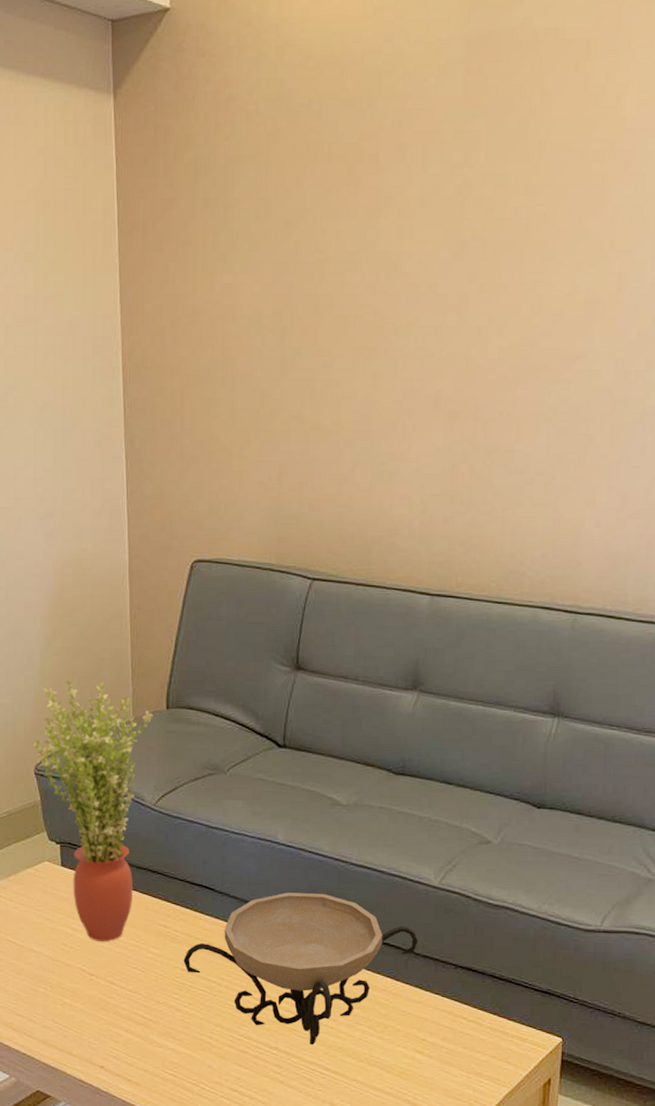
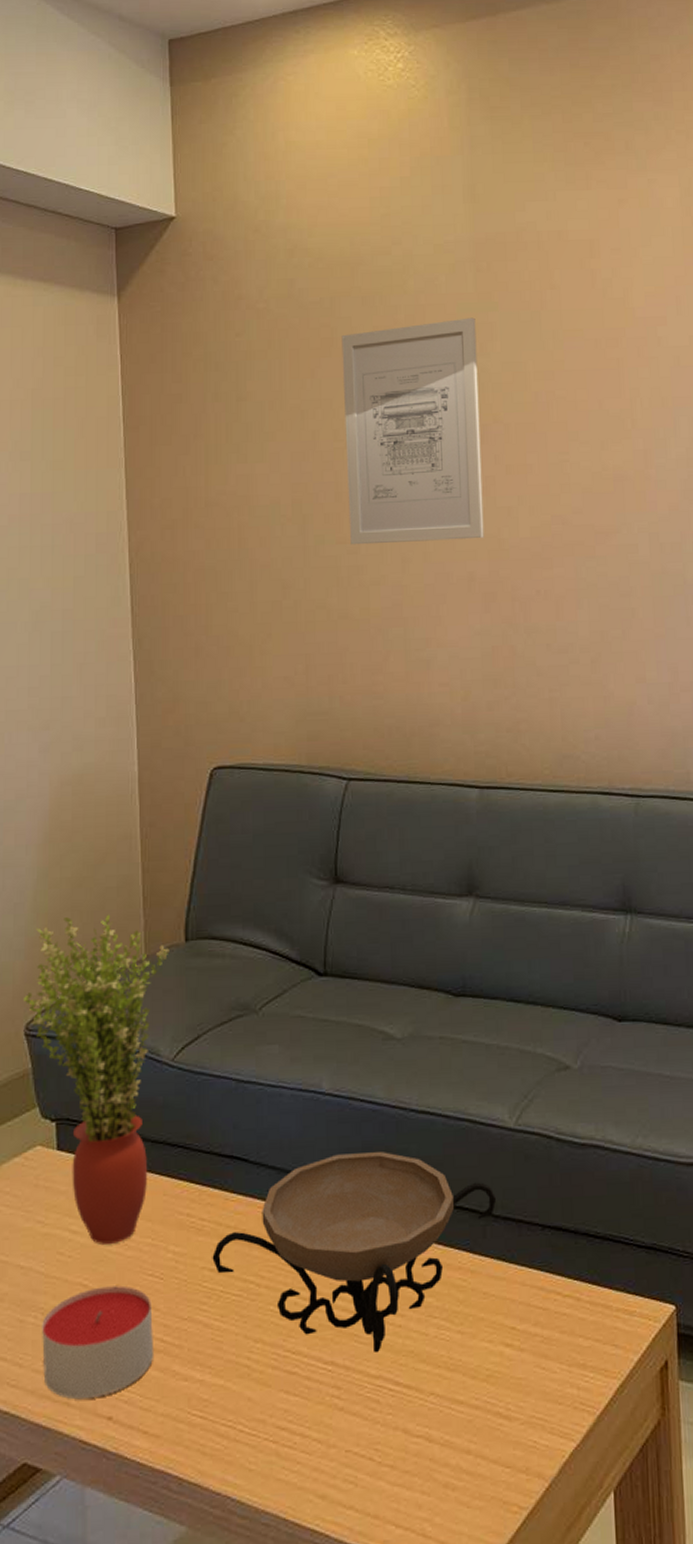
candle: none [50,972,136,1052] -> present [42,1285,153,1400]
wall art: none [325,124,462,359] -> present [341,317,484,545]

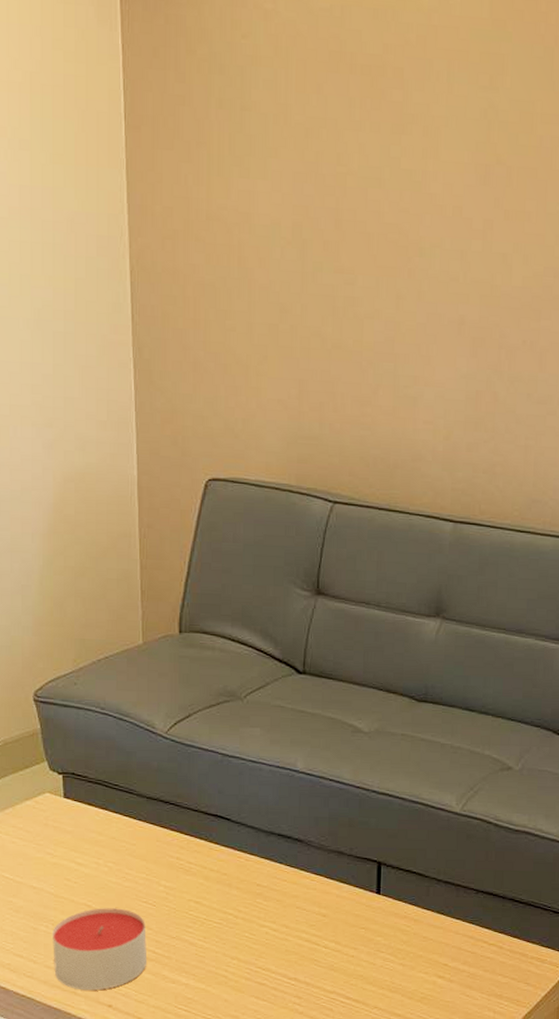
potted plant: present [24,914,170,1244] -> none [32,602,165,876]
decorative bowl: present [212,1152,497,1352] -> none [197,821,441,974]
wall art: present [341,317,484,545] -> none [347,46,488,283]

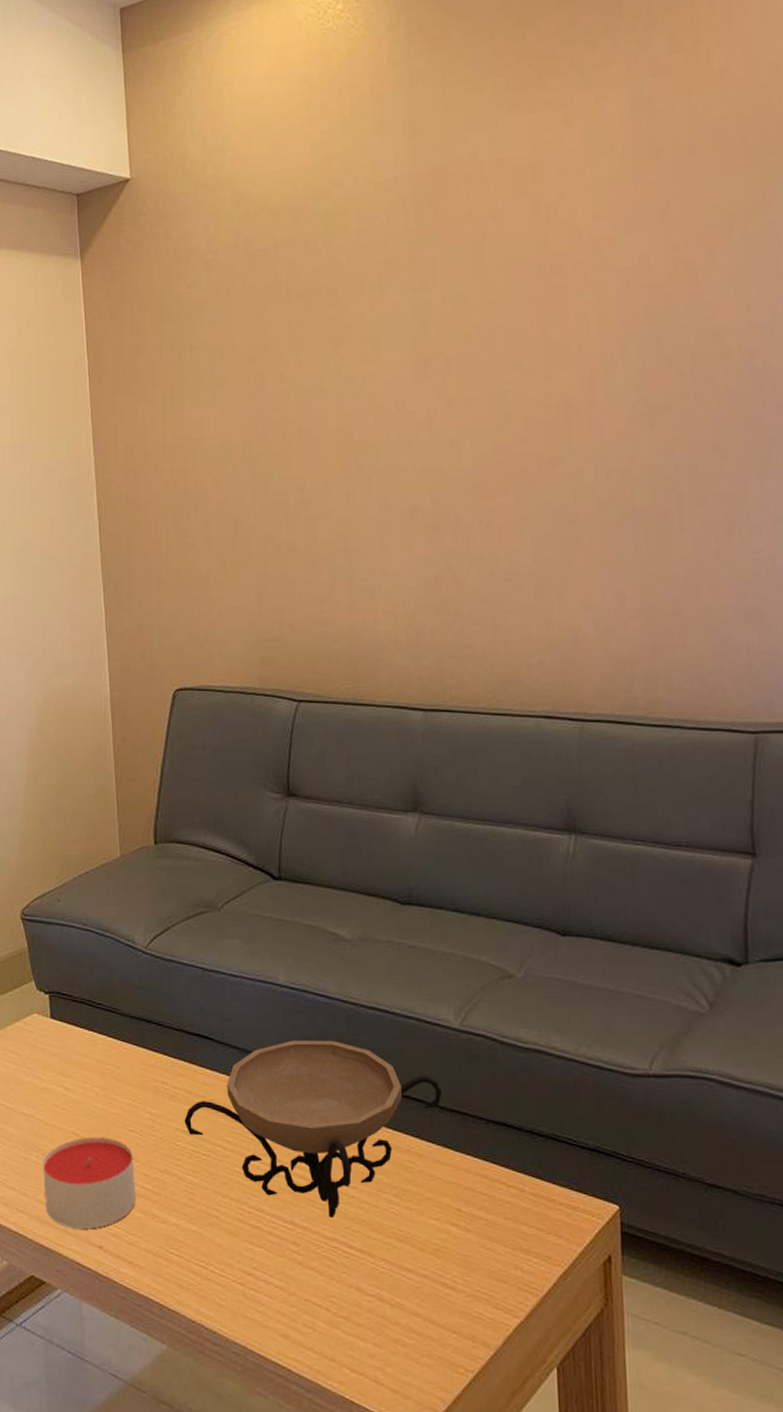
decorative bowl: none [197,821,441,974] -> present [184,1040,443,1217]

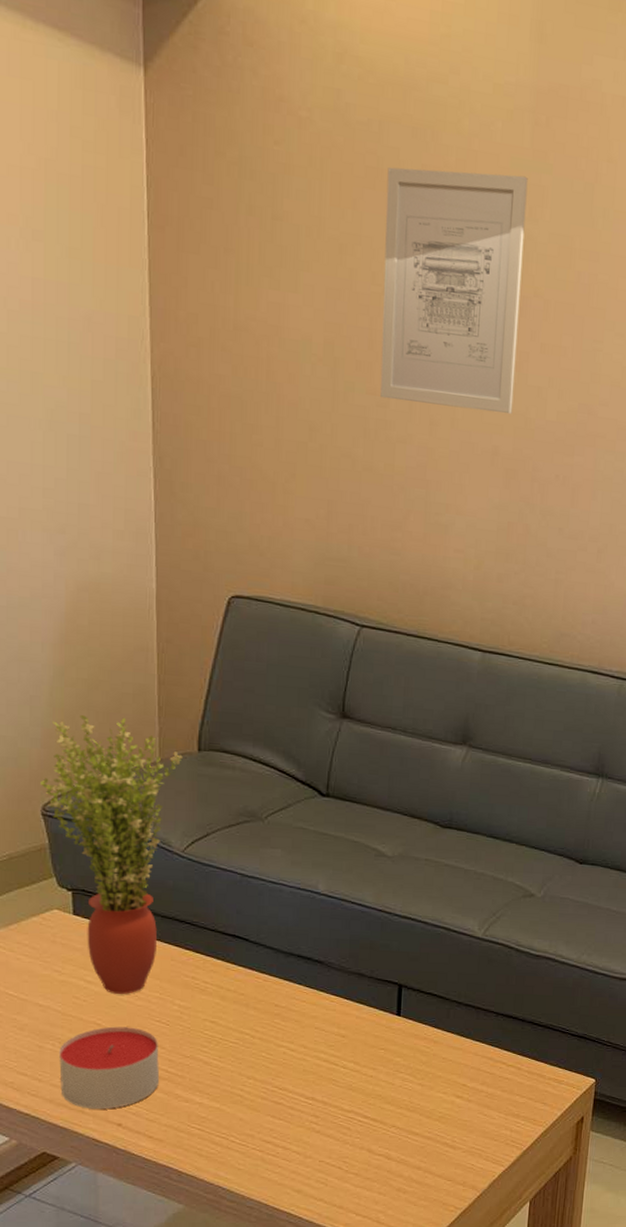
potted plant: none [19,818,141,1101] -> present [40,715,183,994]
decorative bowl: present [184,1040,443,1217] -> none [213,943,462,1093]
wall art: none [286,253,427,482] -> present [380,167,528,415]

